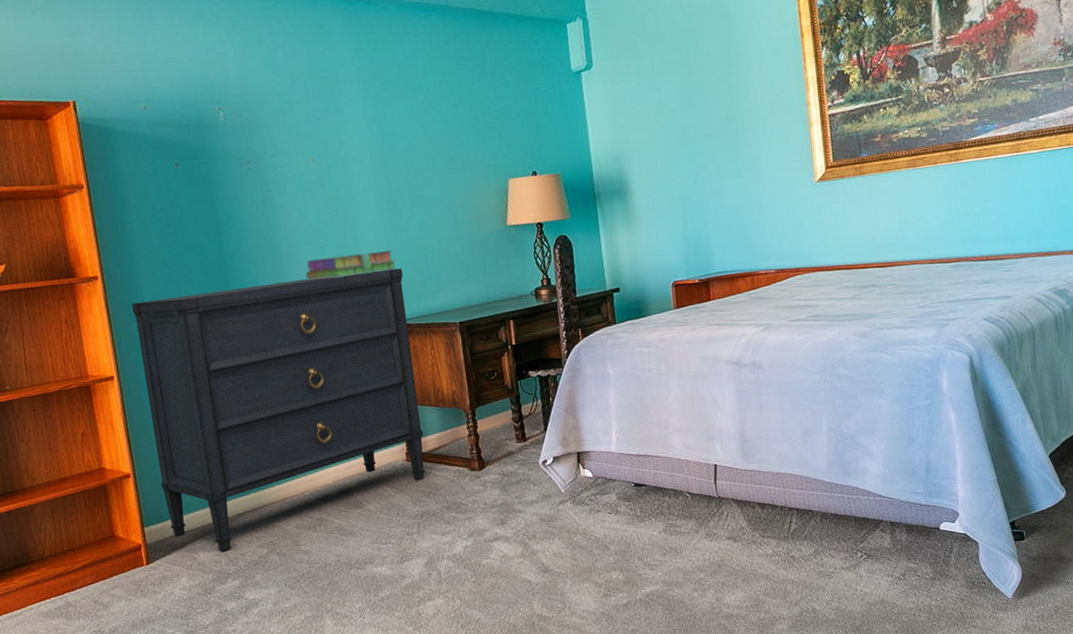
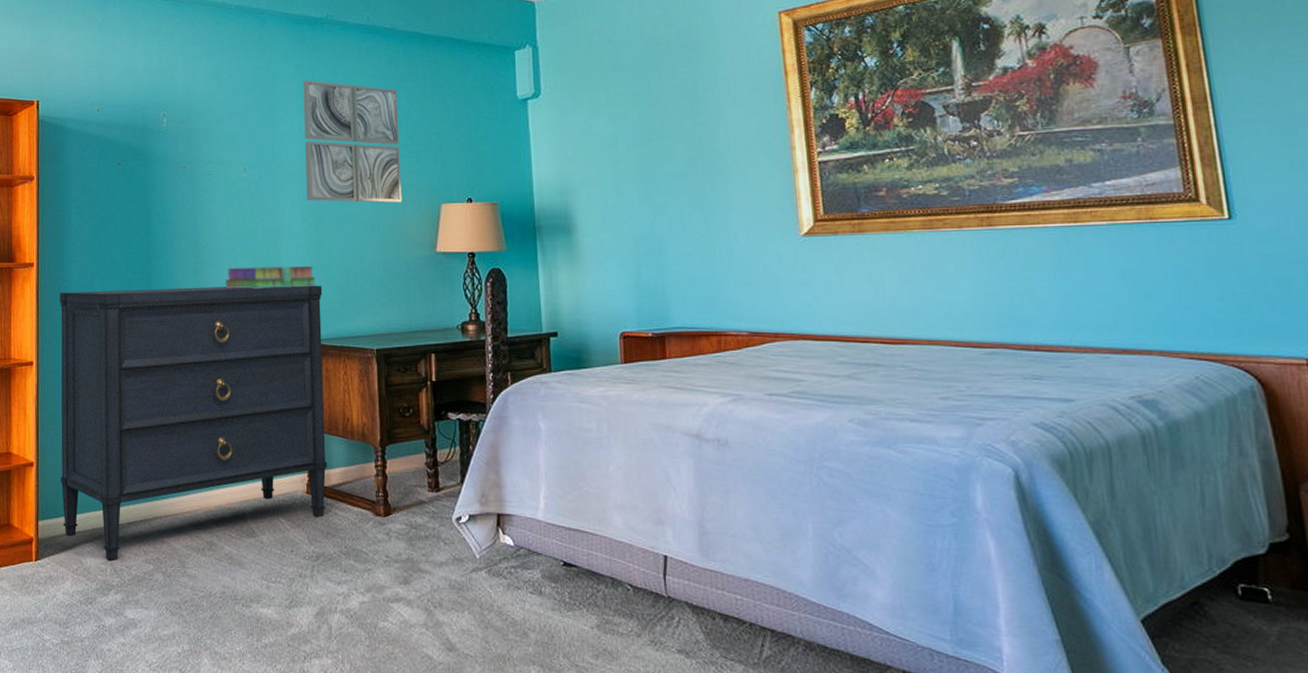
wall art: none [362,63,472,187] -> present [303,80,402,203]

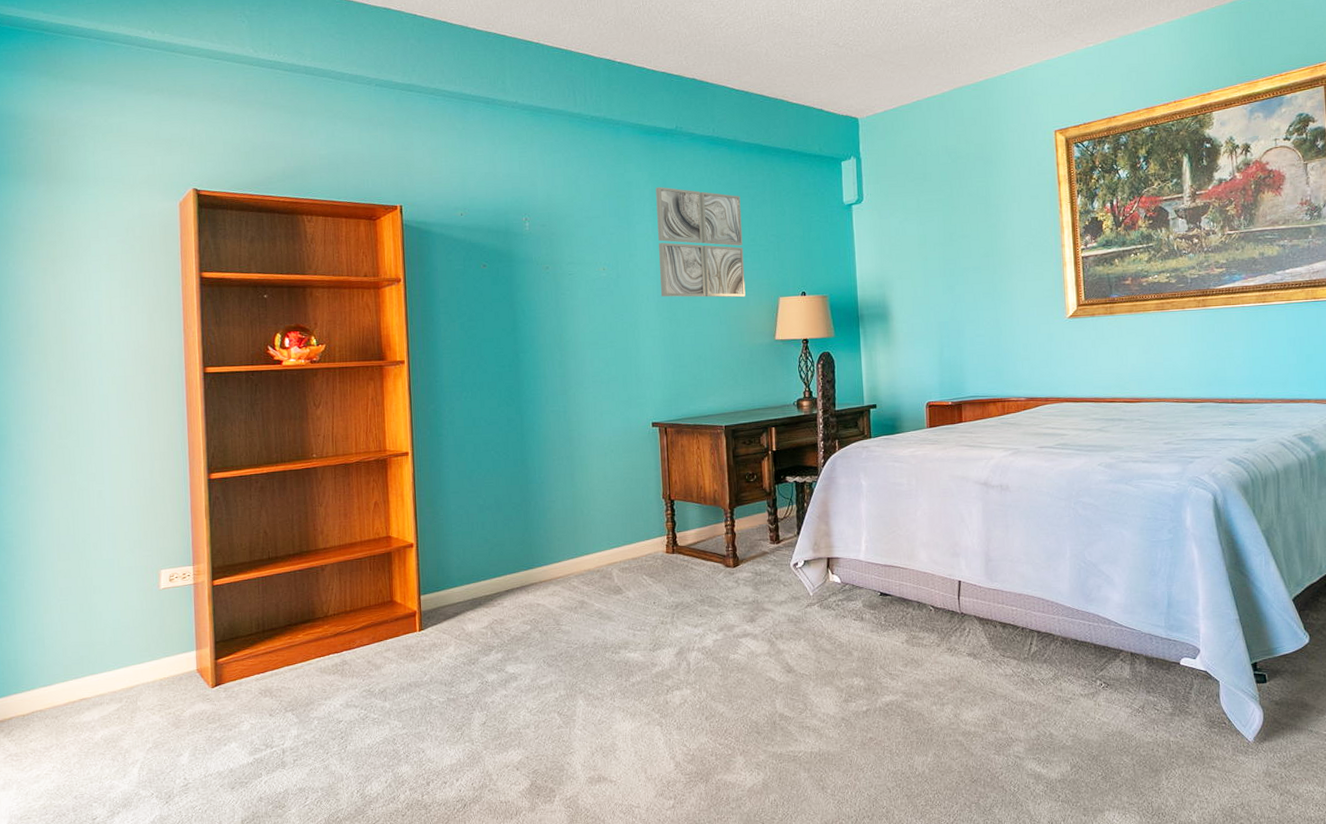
dresser: present [60,285,328,561] -> none [431,372,684,625]
stack of books: present [225,266,316,289] -> none [588,355,671,378]

